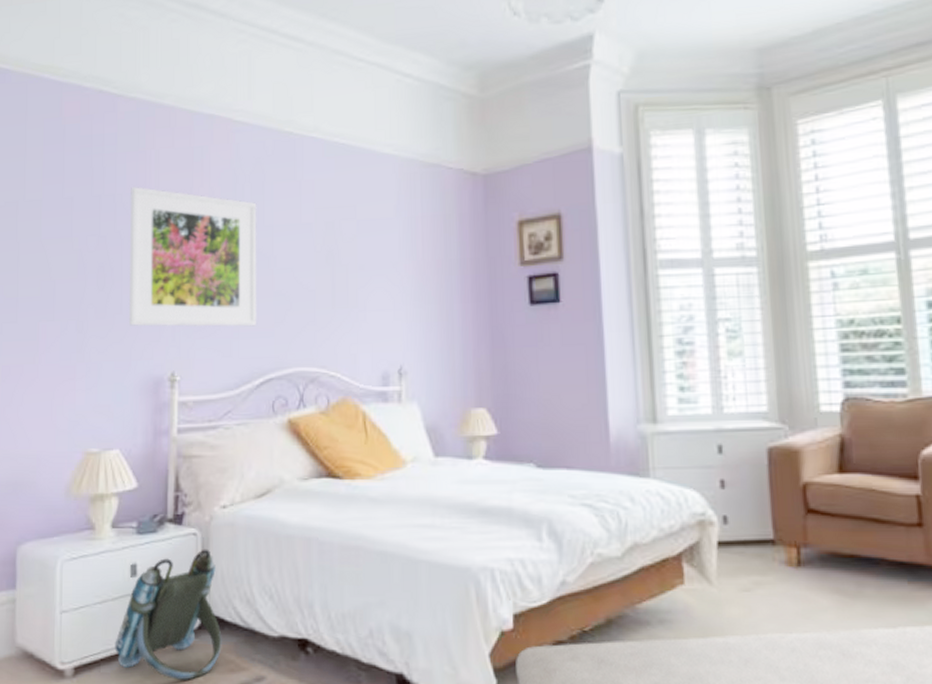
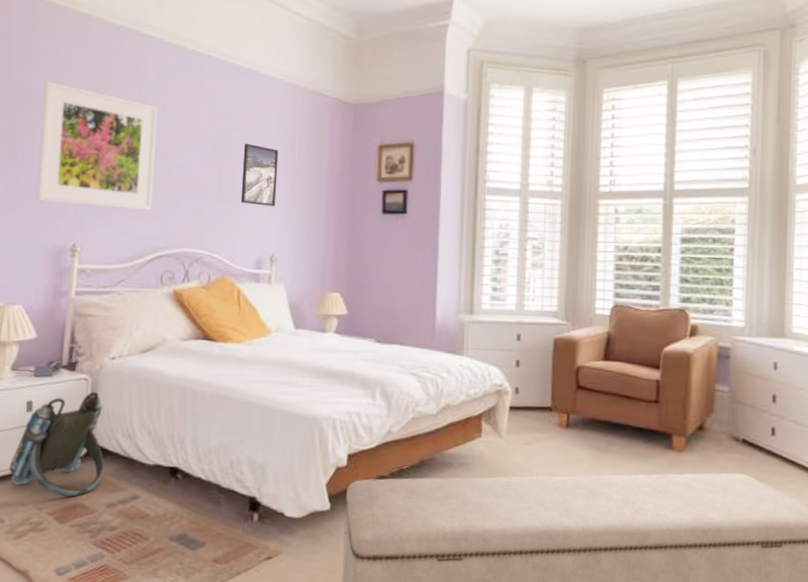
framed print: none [357,234,400,309] -> present [240,143,279,207]

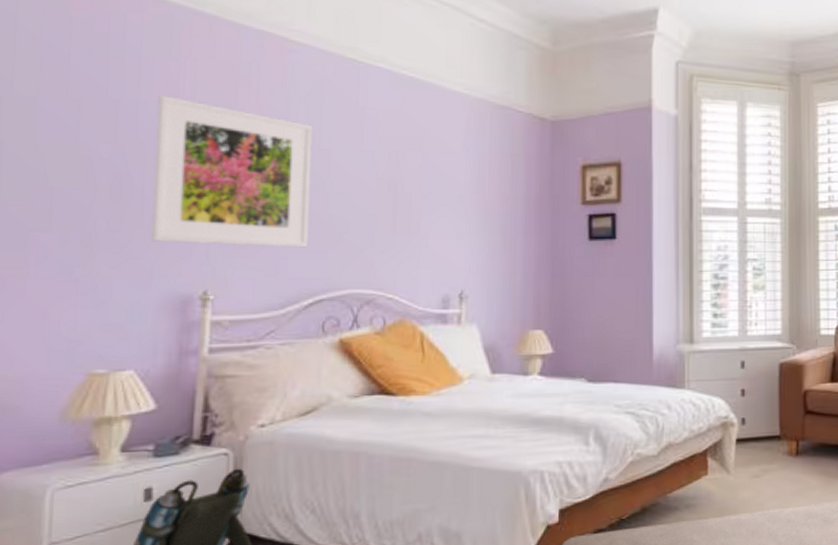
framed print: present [240,143,279,207] -> none [420,165,465,237]

